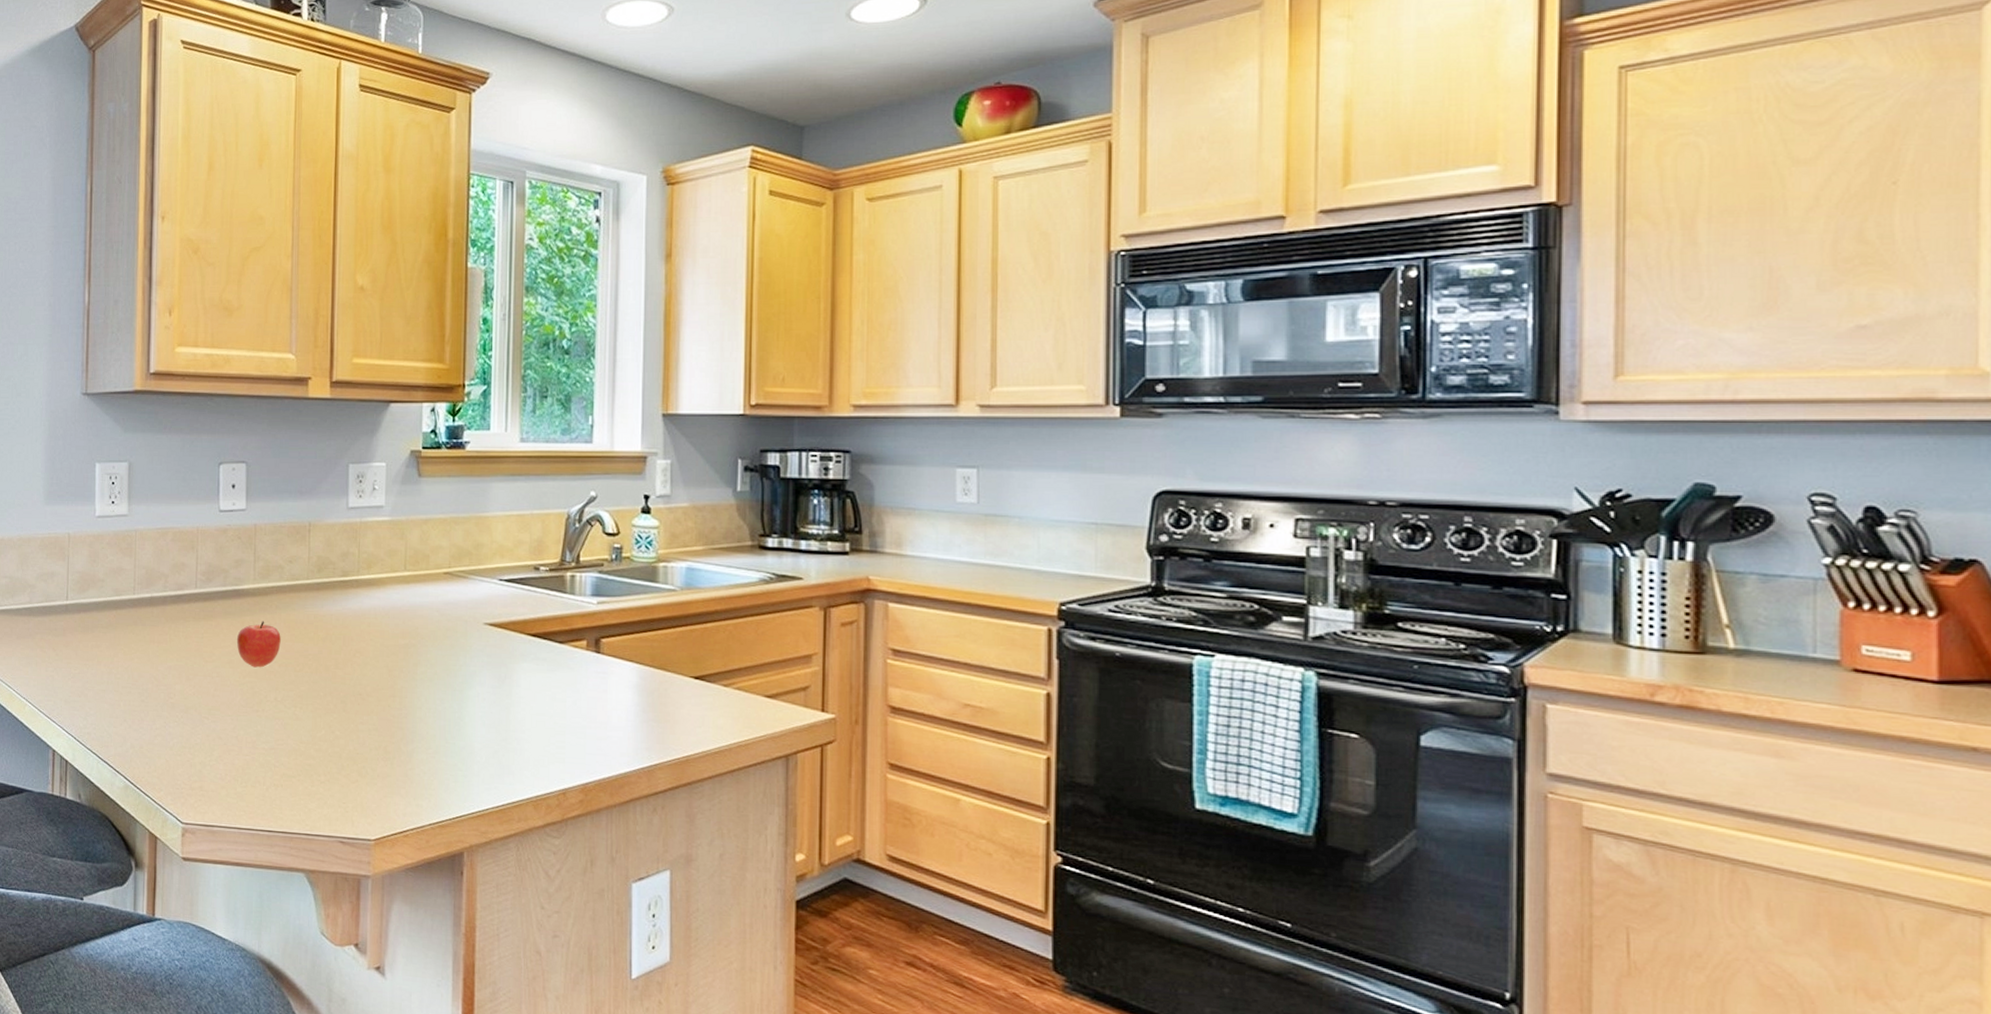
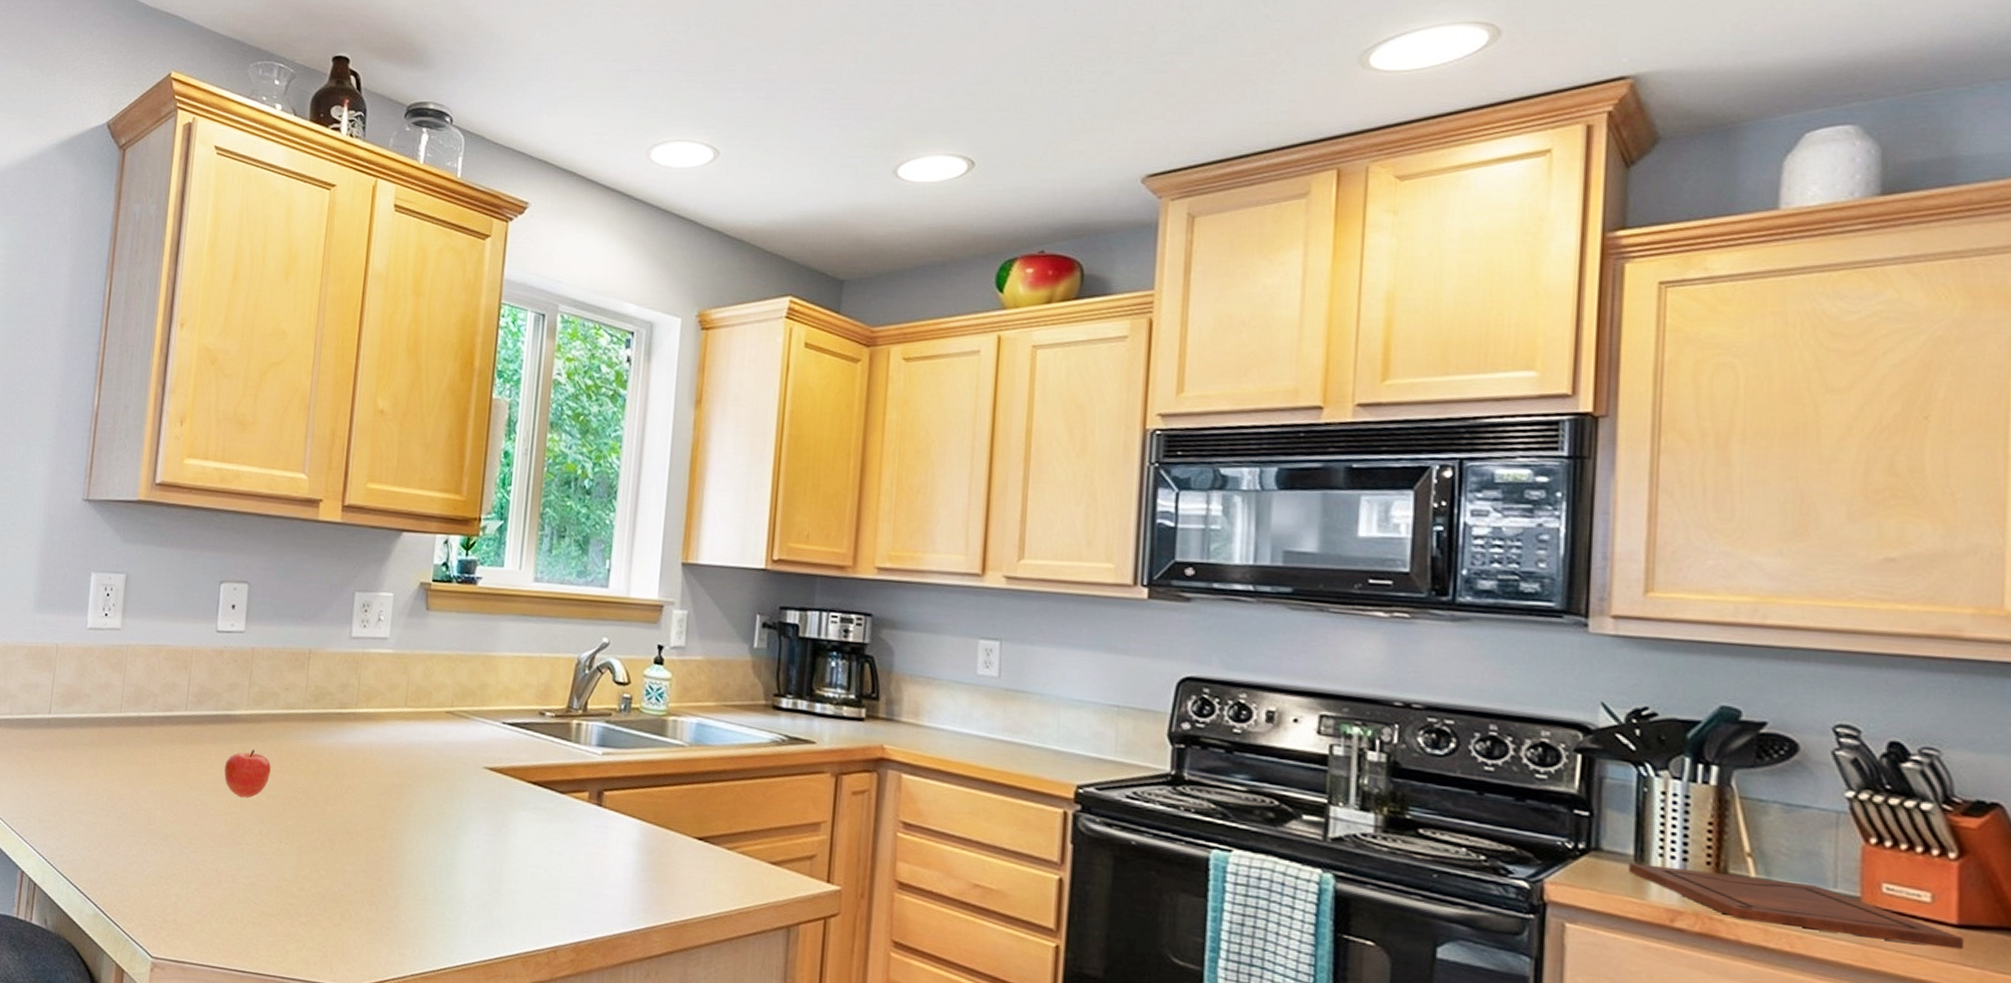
cutting board: none [1608,641,1946,705] -> present [1629,862,1965,950]

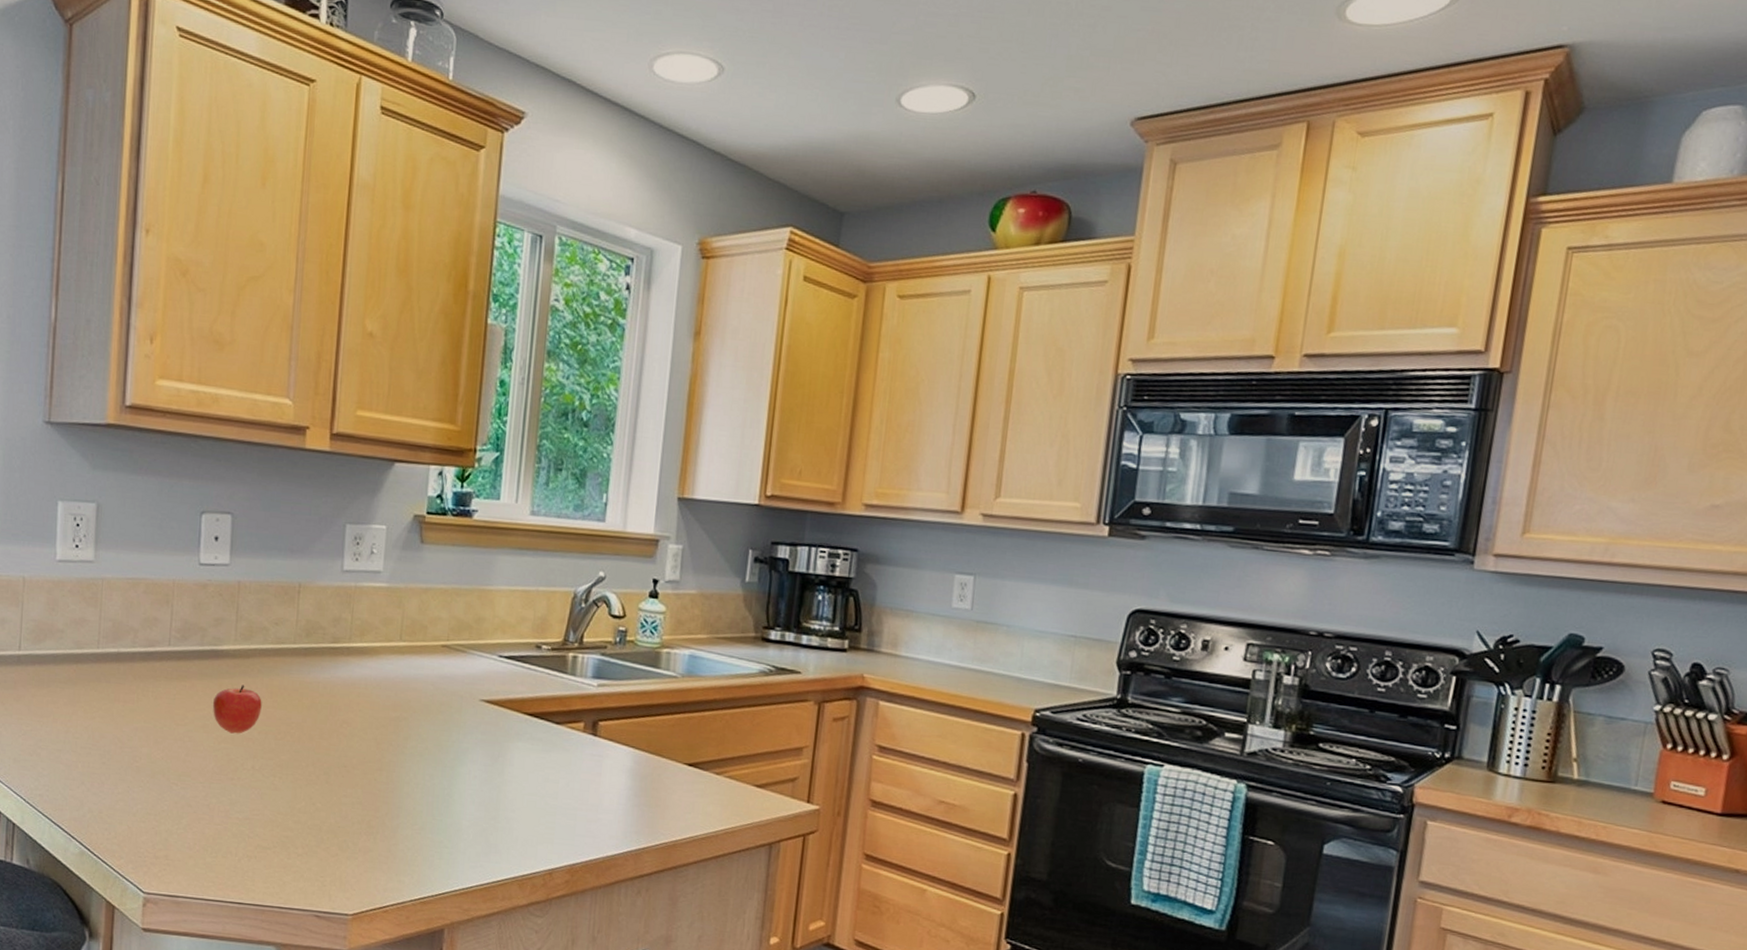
cutting board: present [1629,862,1965,950] -> none [1481,768,1725,834]

